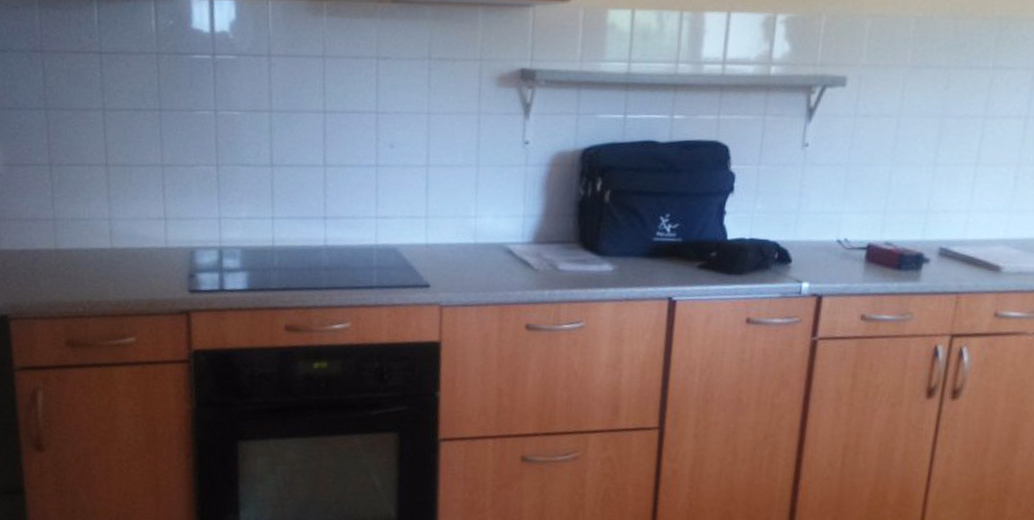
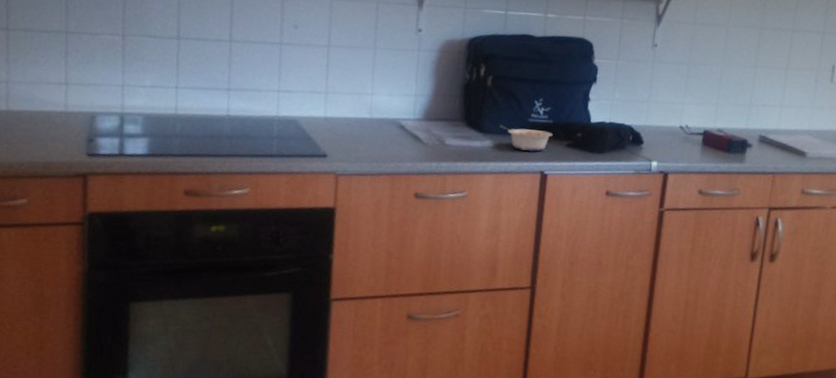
legume: none [620,246,682,275] -> present [500,125,553,152]

